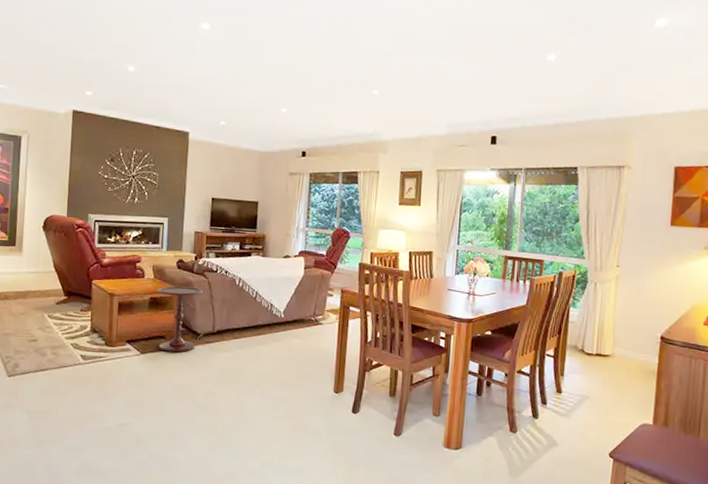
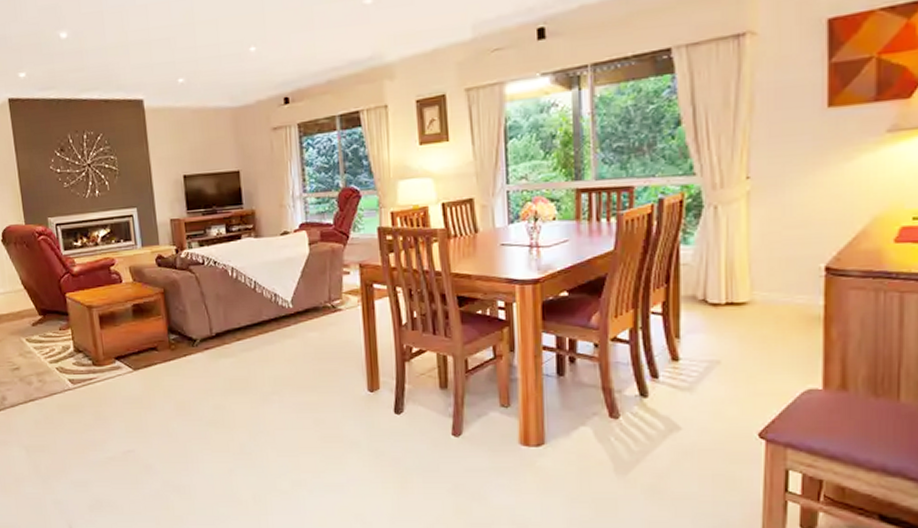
side table: present [157,286,204,353] -> none [139,286,194,365]

